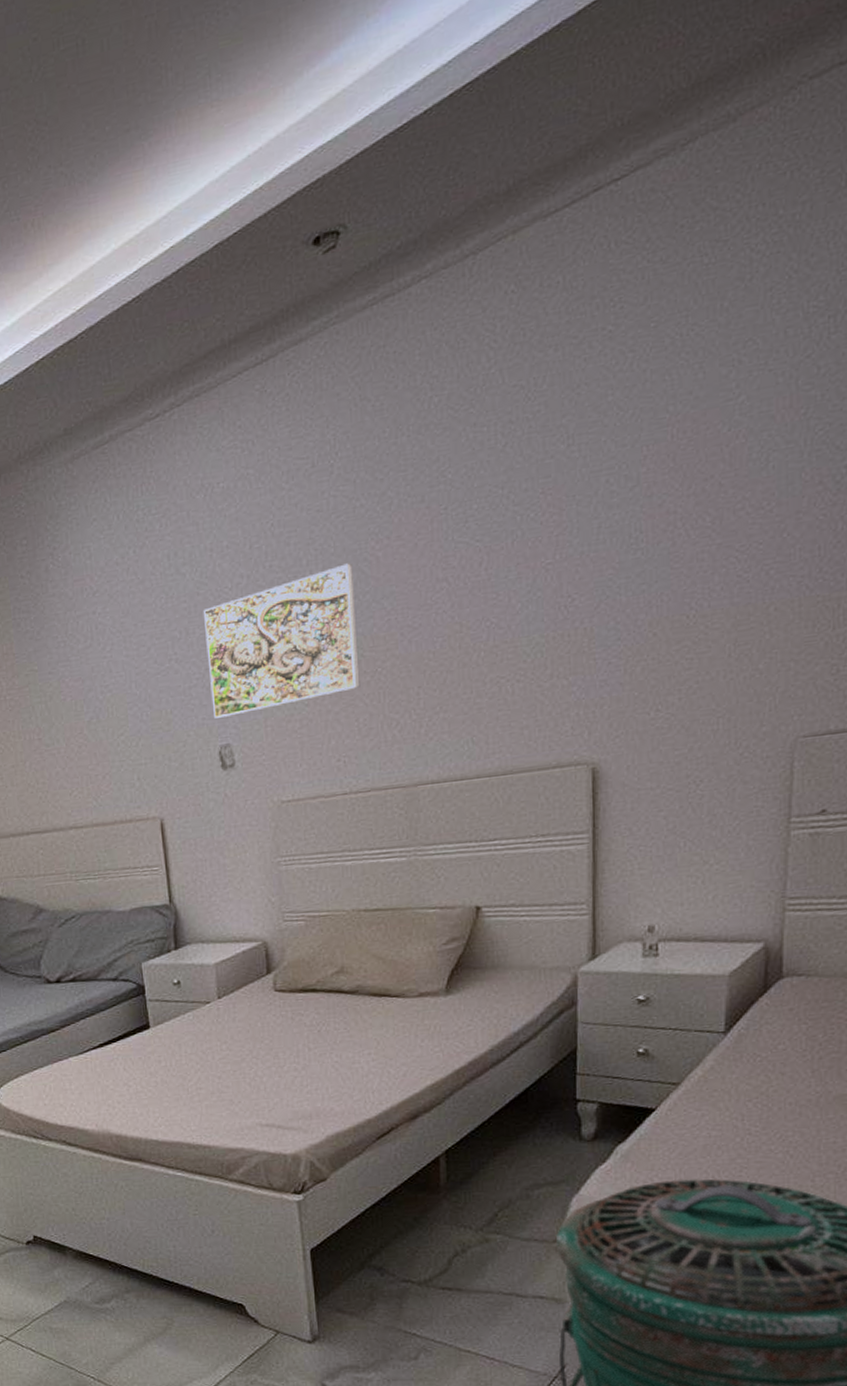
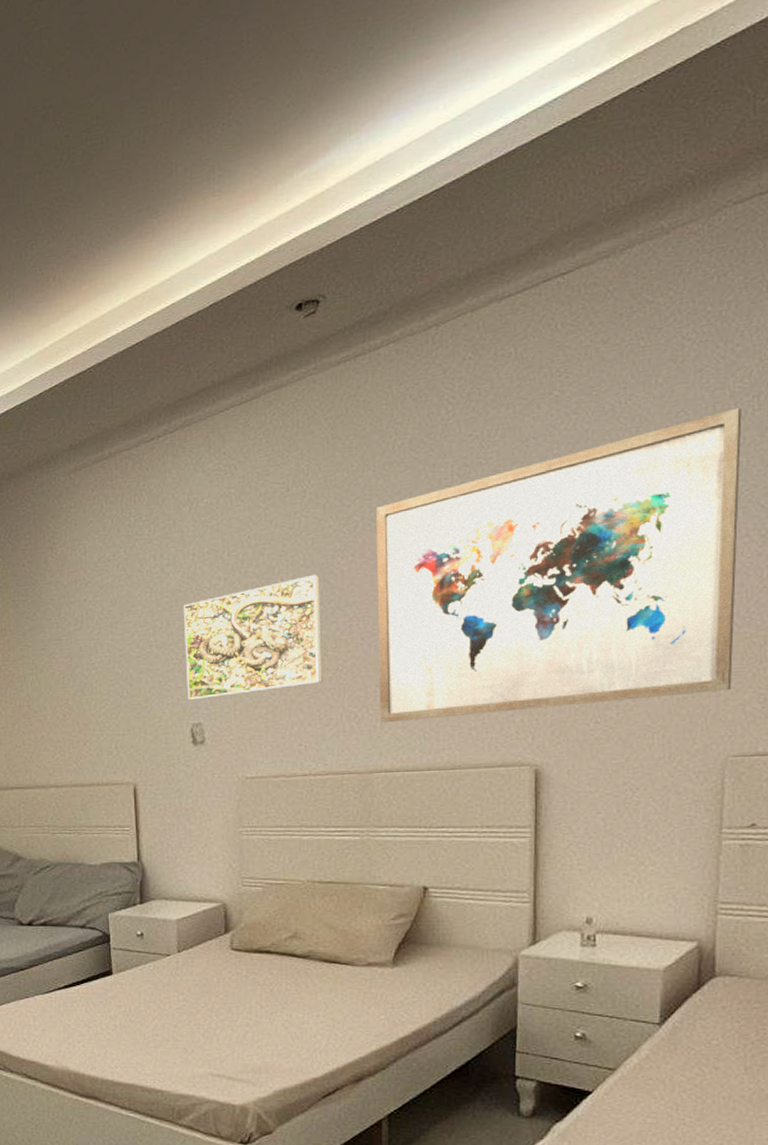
wall art: none [411,331,816,729] -> present [375,407,742,723]

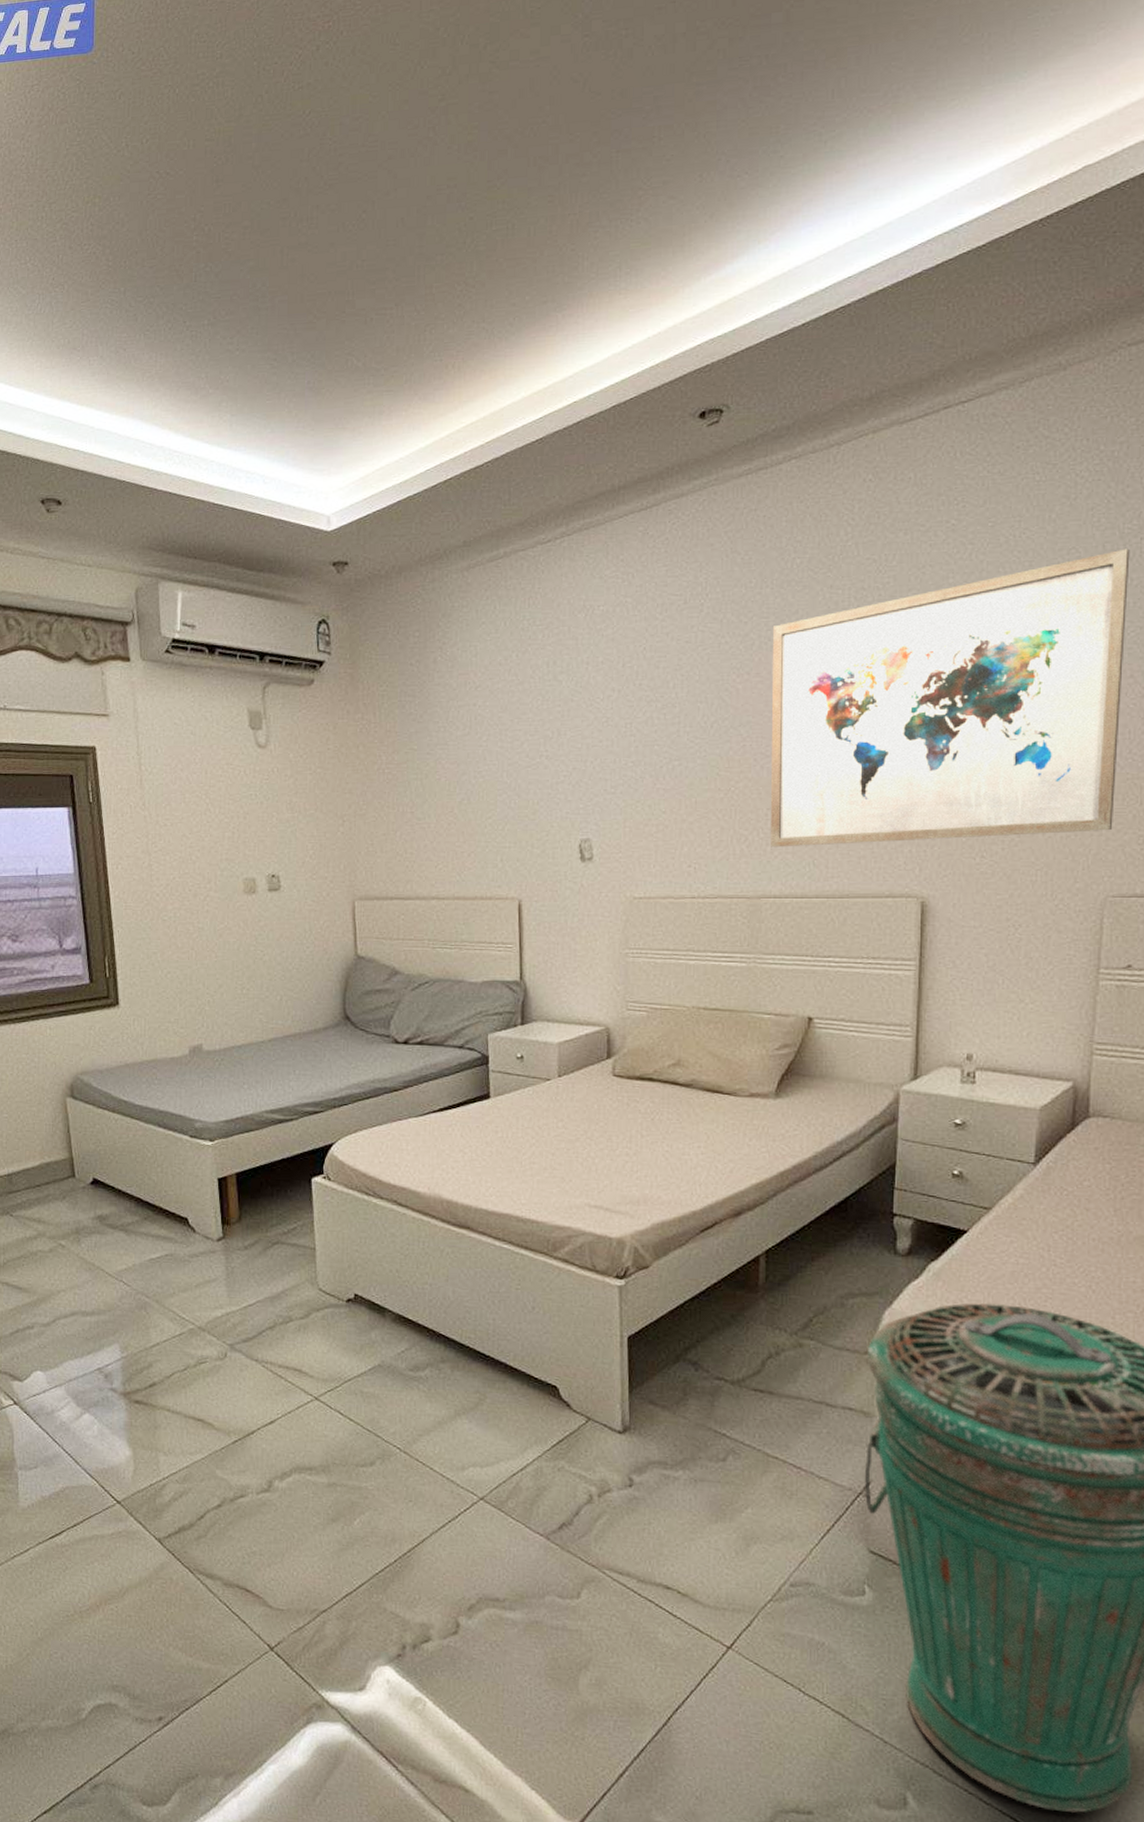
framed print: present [183,574,323,700] -> none [575,691,715,814]

